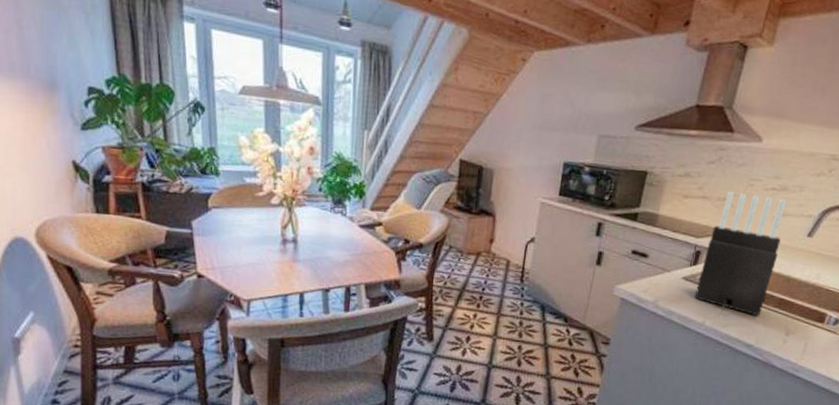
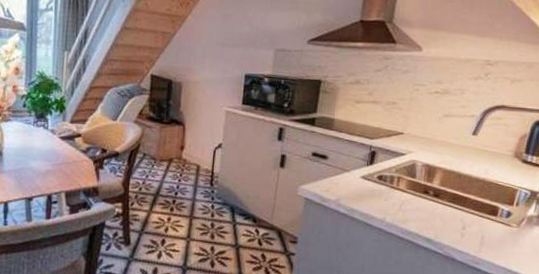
knife block: present [694,191,787,317] -> none [373,96,450,212]

